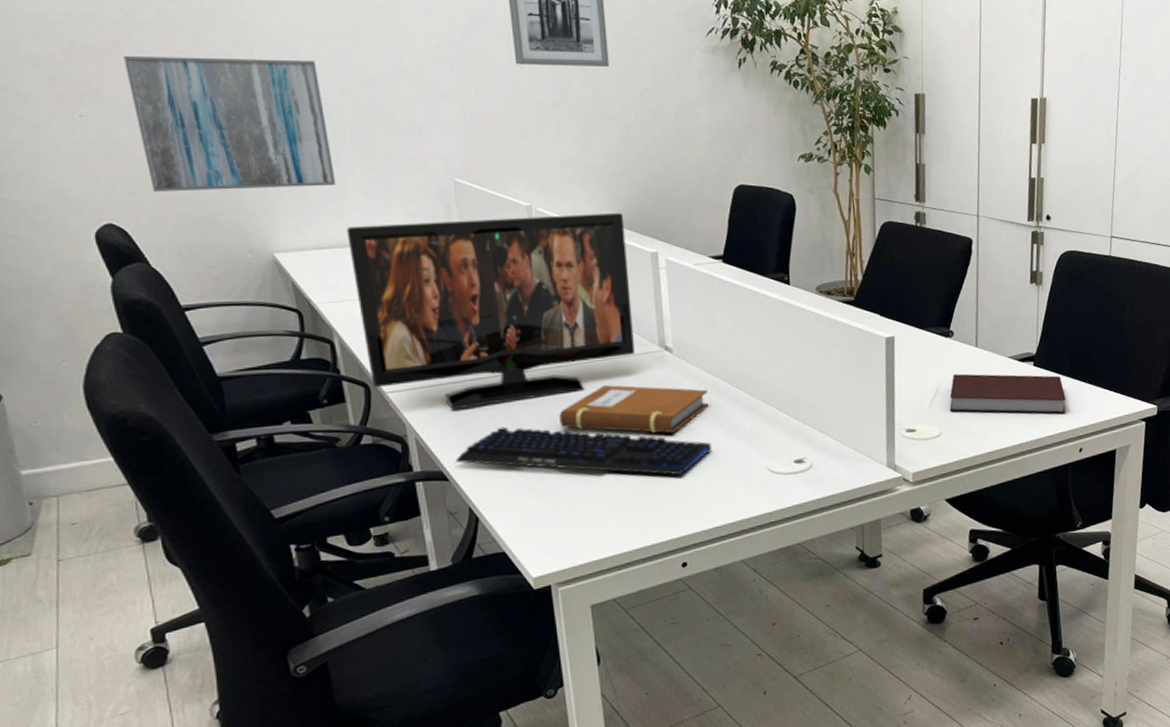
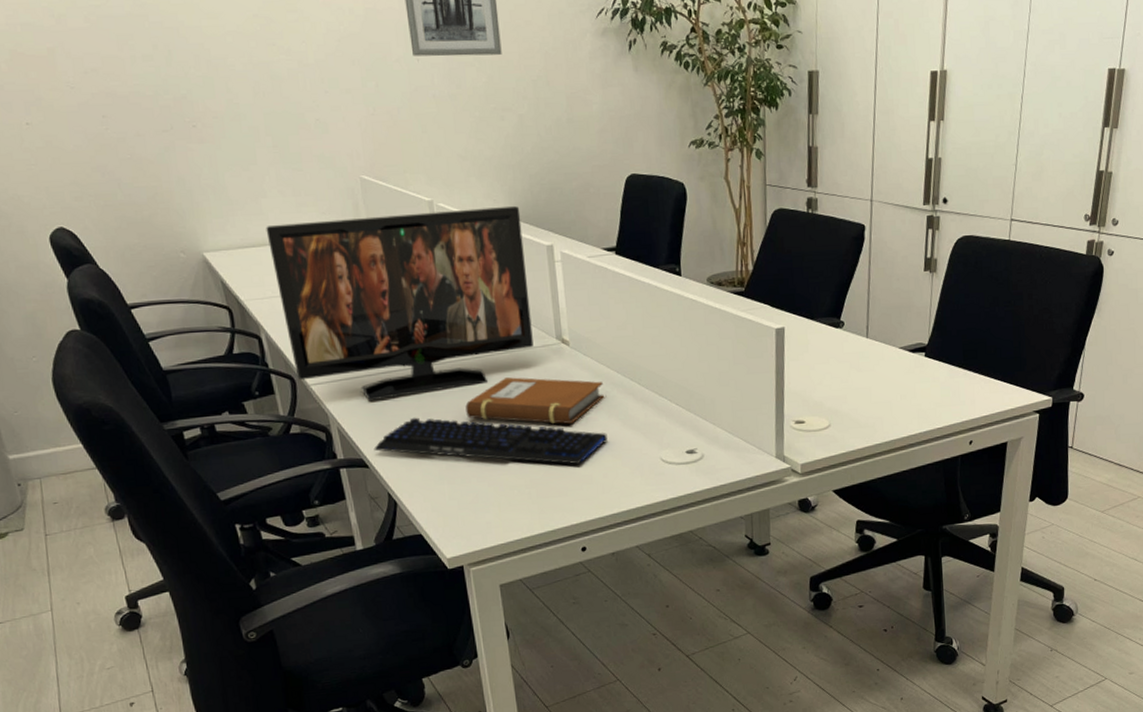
wall art: present [124,56,336,193] -> none [59,60,254,197]
notebook: present [949,373,1066,414] -> none [838,365,958,406]

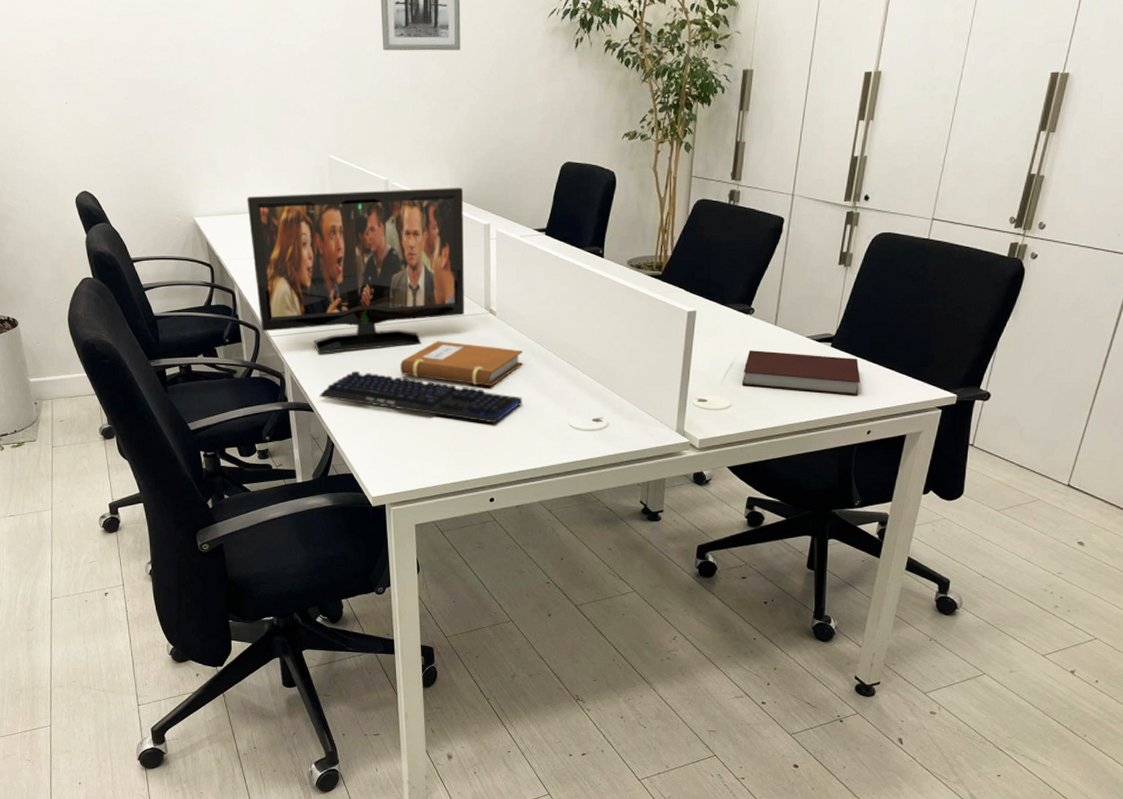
notebook: none [838,365,958,406] -> present [741,350,861,395]

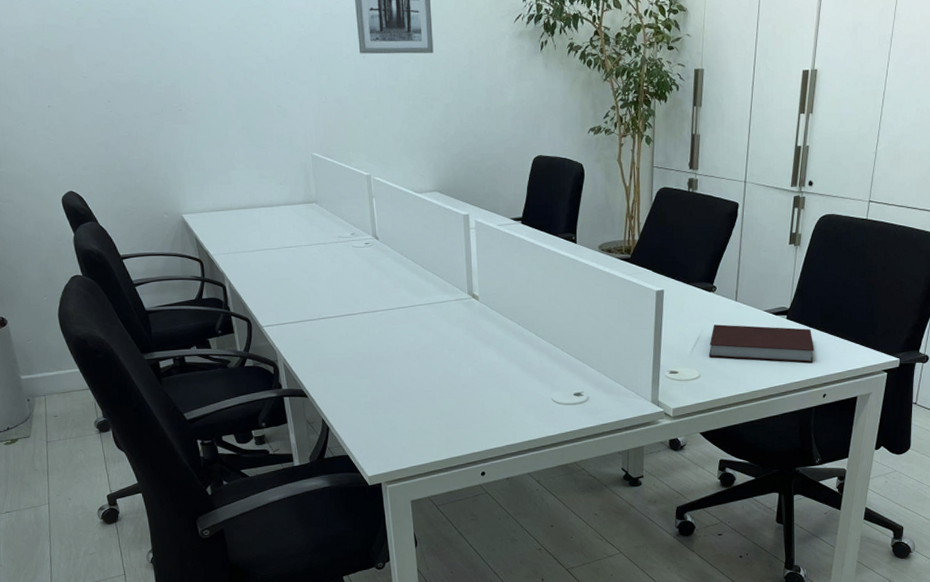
flat panel tv: present [247,187,465,354] -> none [233,180,449,342]
keyboard: present [319,370,522,424] -> none [312,356,507,402]
notebook: present [400,341,523,386] -> none [389,325,506,367]

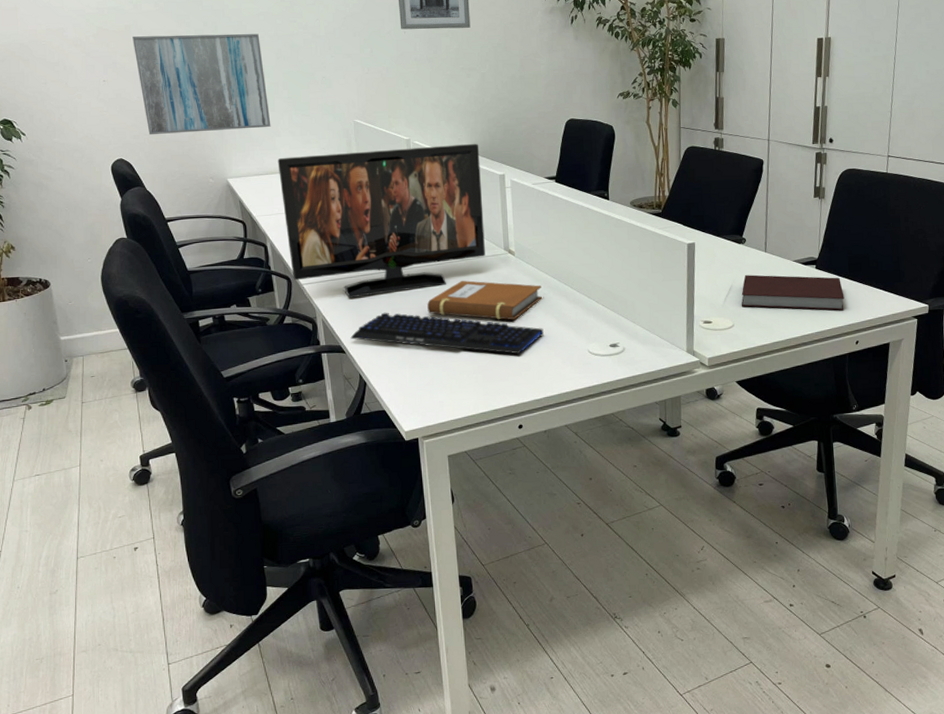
wall art: none [76,56,225,167] -> present [132,34,271,135]
flat panel tv: none [233,180,449,342] -> present [277,143,485,299]
keyboard: none [312,356,507,402] -> present [350,312,544,354]
notebook: none [389,325,506,367] -> present [427,280,542,320]

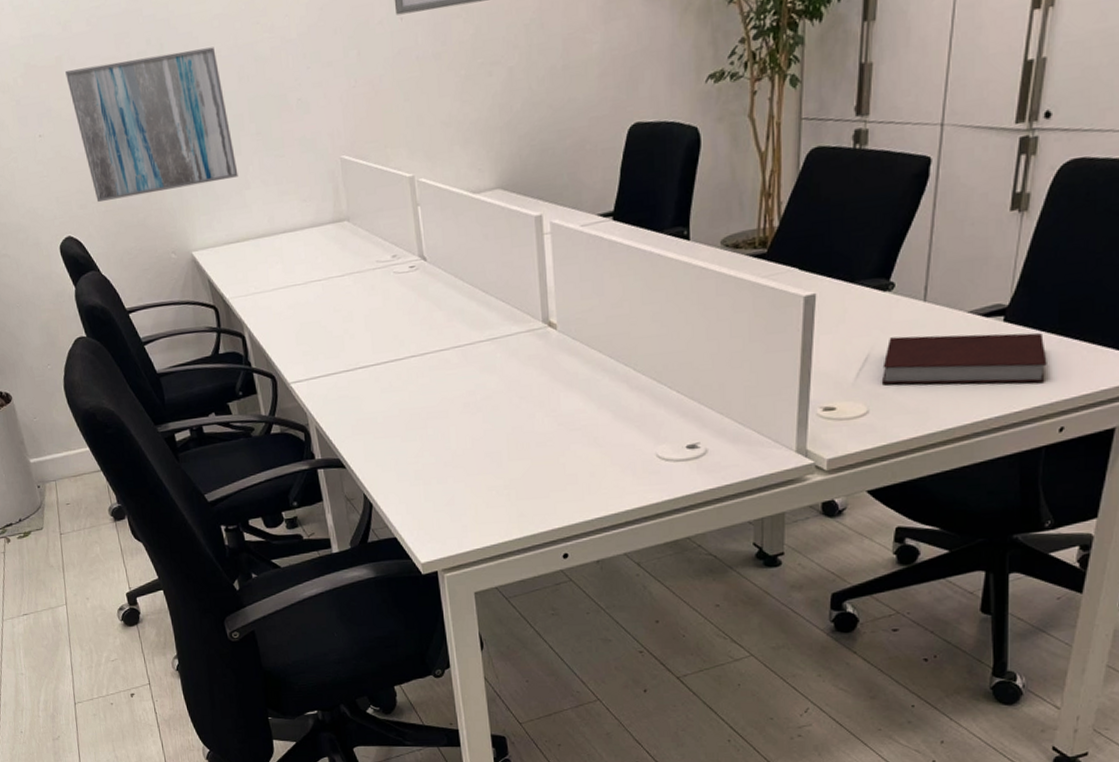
flat panel tv: present [277,143,485,299] -> none [249,173,517,399]
keyboard: present [350,312,544,354] -> none [350,414,596,463]
notebook: present [427,280,542,320] -> none [443,367,594,418]

